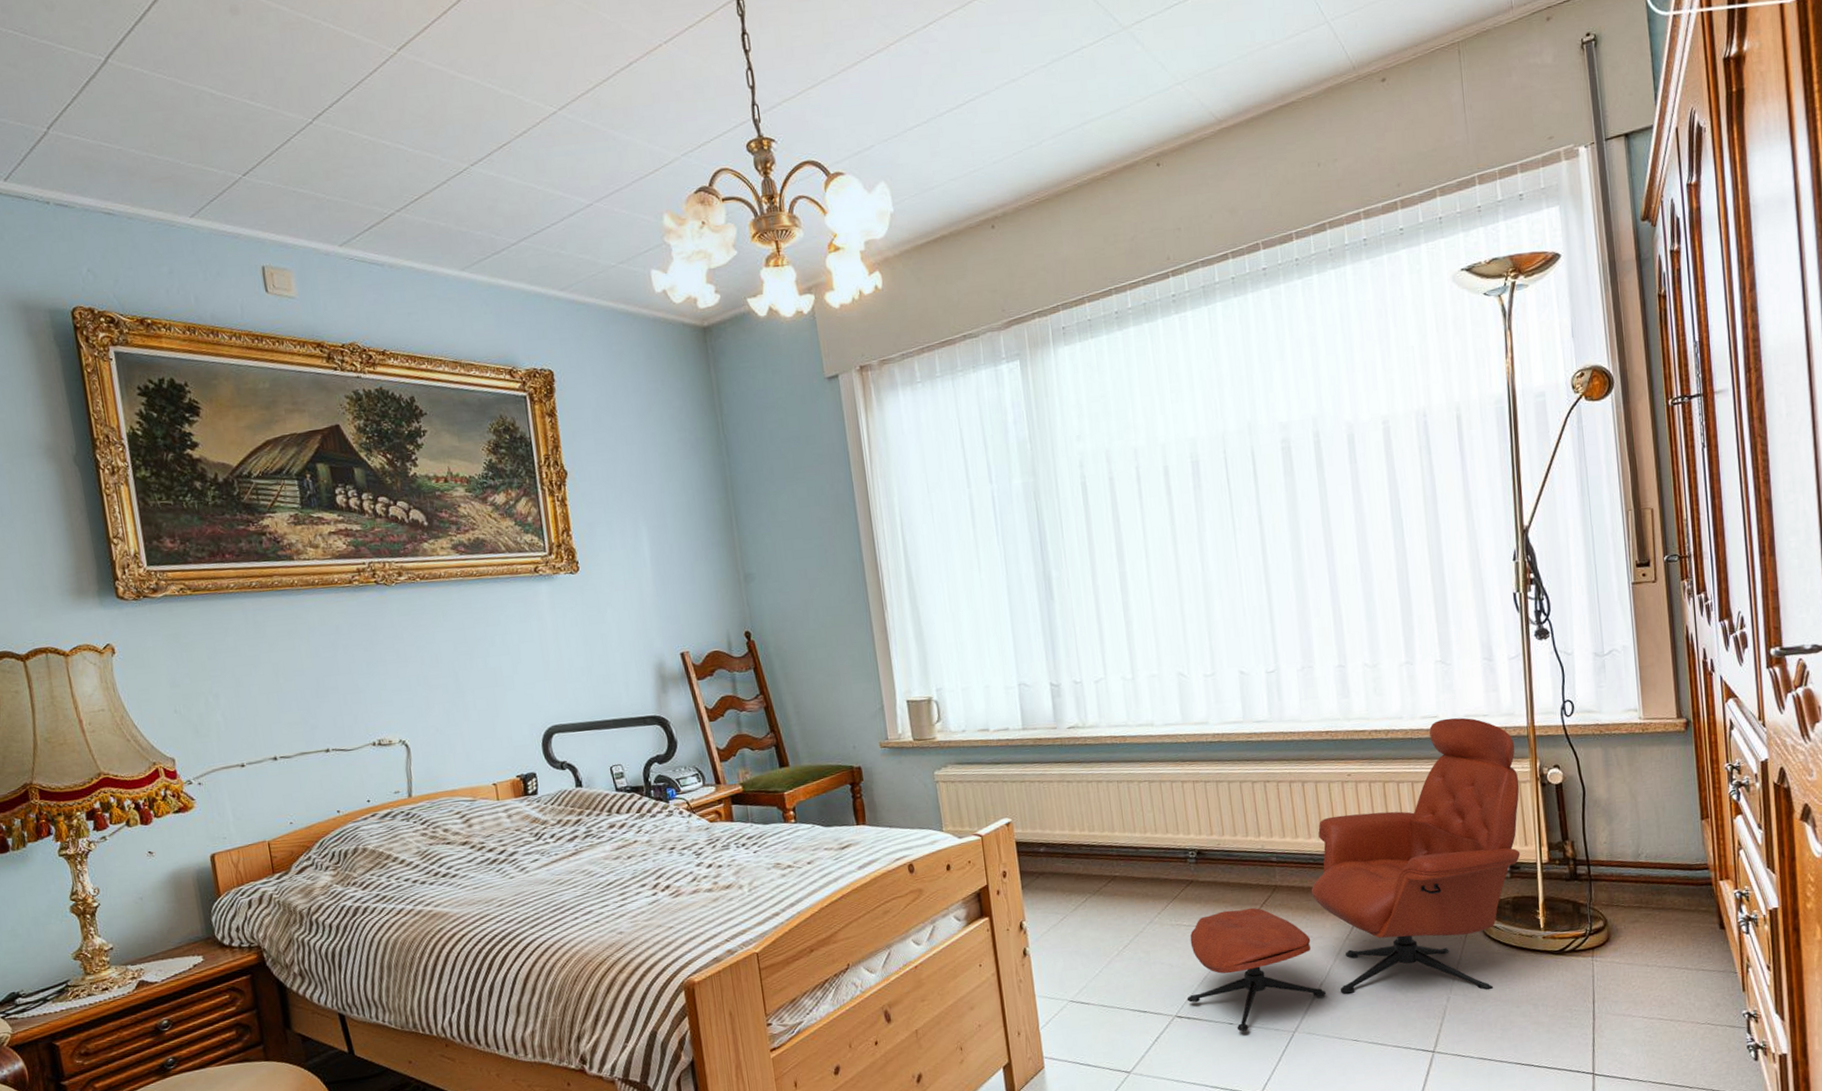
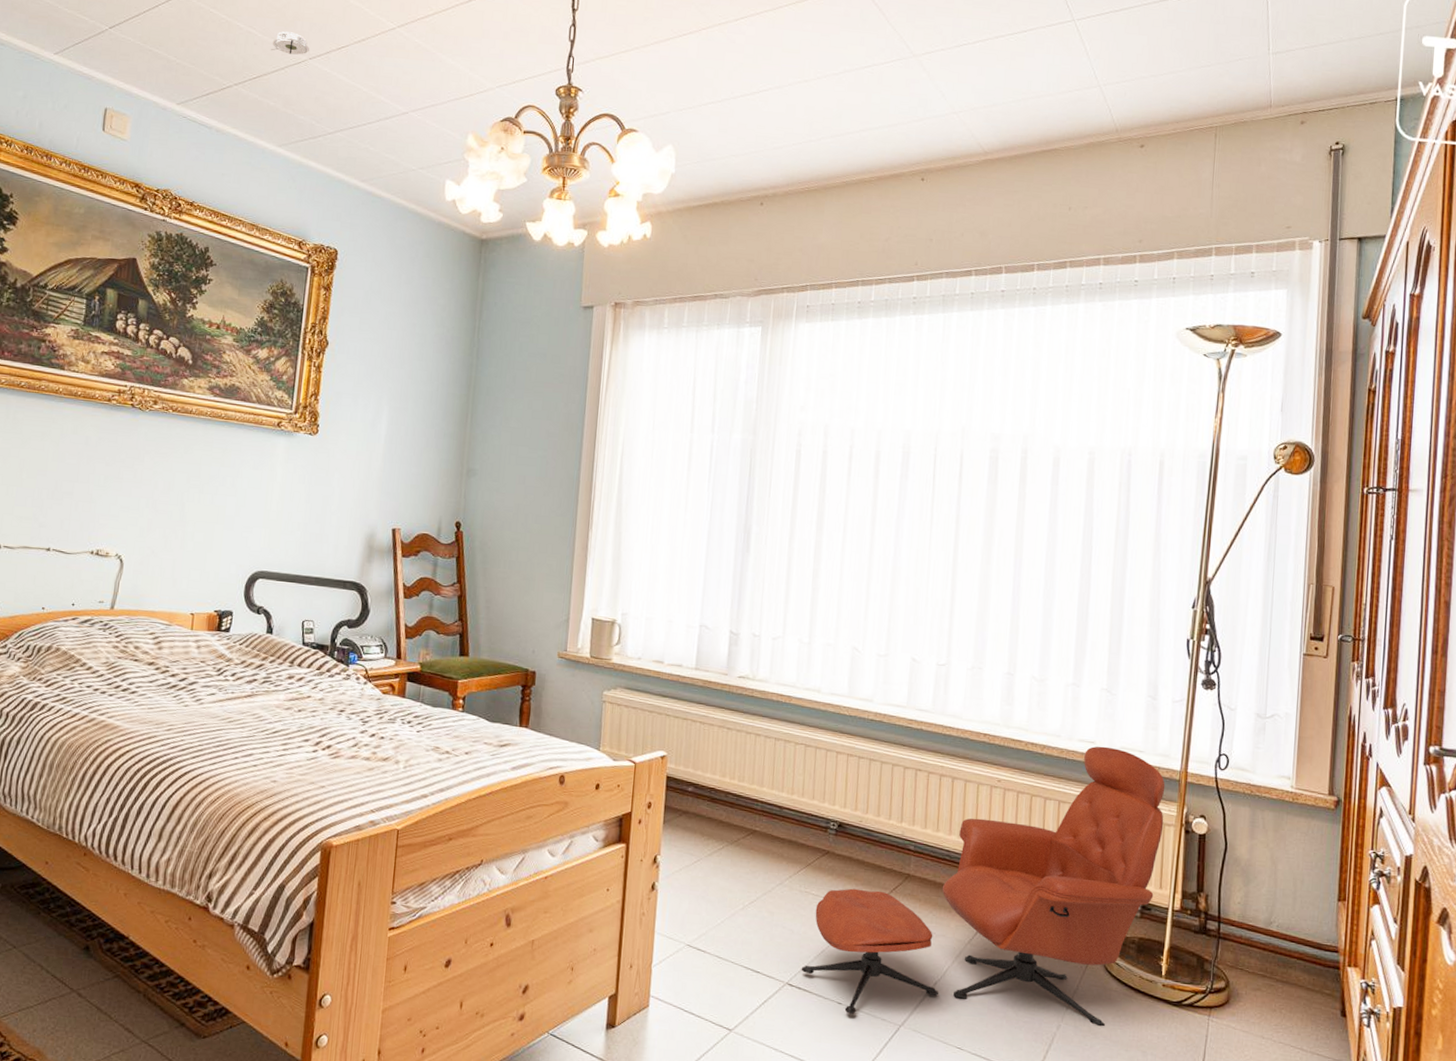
smoke detector: none [425,139,469,165] -> present [270,31,309,55]

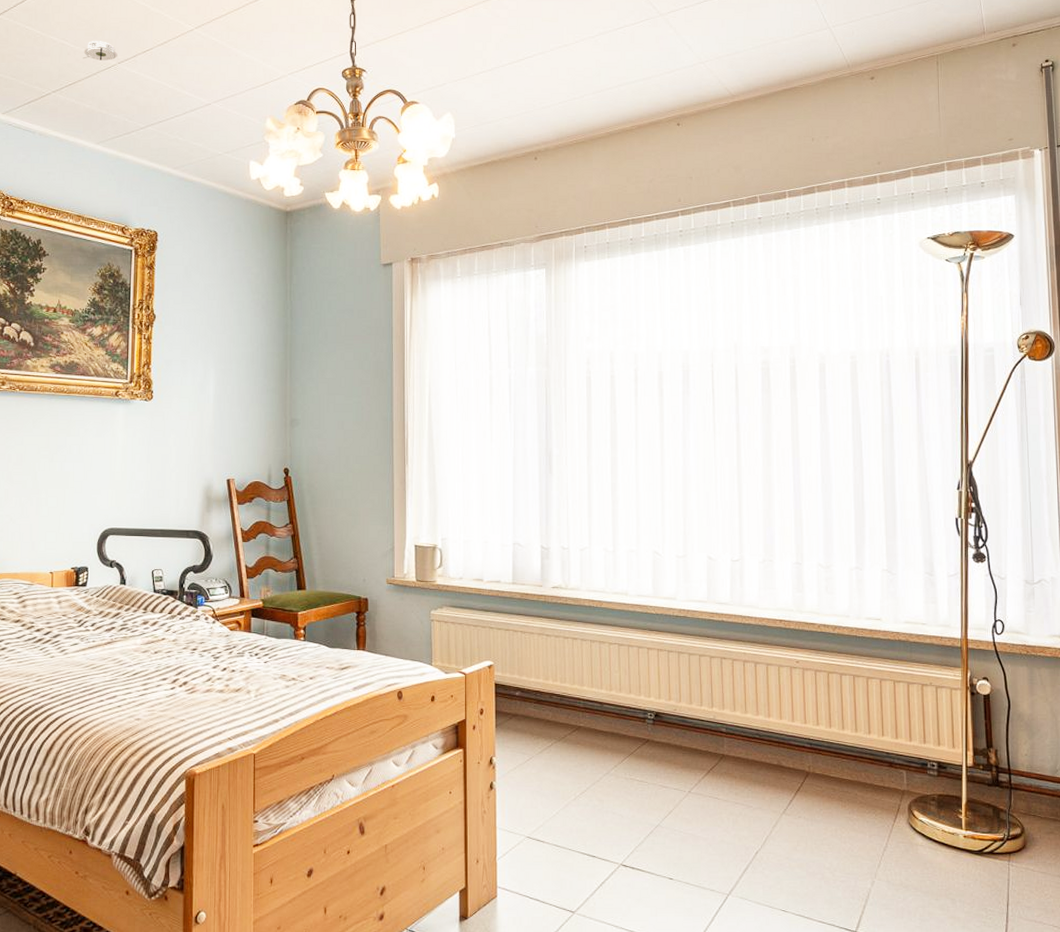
armchair: present [801,746,1165,1027] -> none [633,622,951,889]

